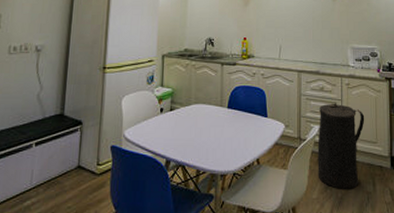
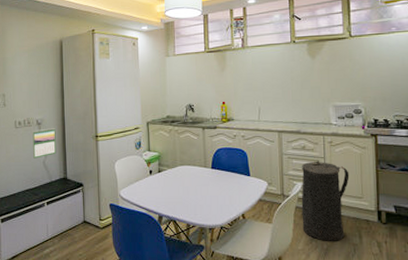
calendar: none [26,56,58,90] -> present [32,128,57,159]

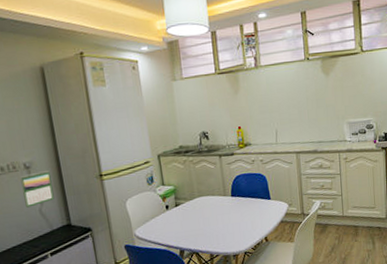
trash can: present [301,161,350,241] -> none [320,177,363,252]

